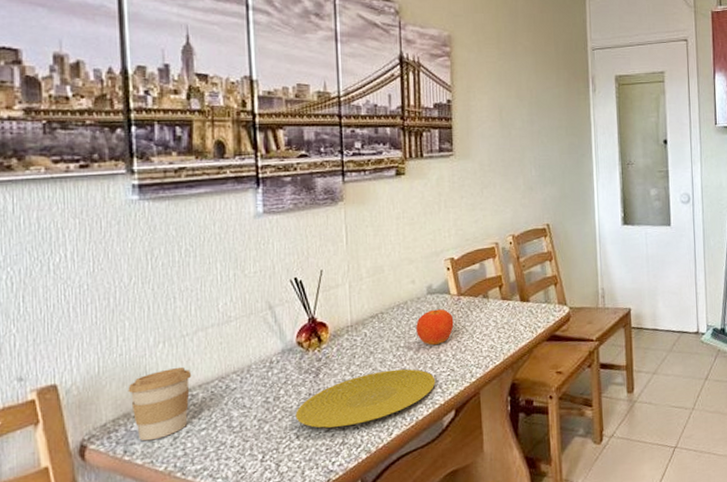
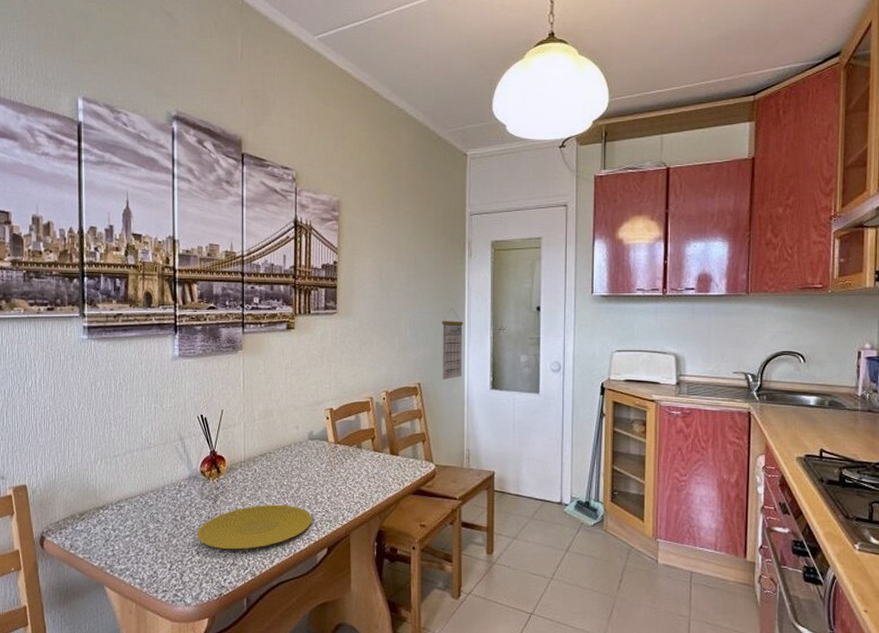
coffee cup: present [128,366,192,441] -> none [75,481,121,540]
fruit: present [416,309,454,346] -> none [298,454,330,487]
calendar: none [568,145,592,218] -> present [441,308,464,379]

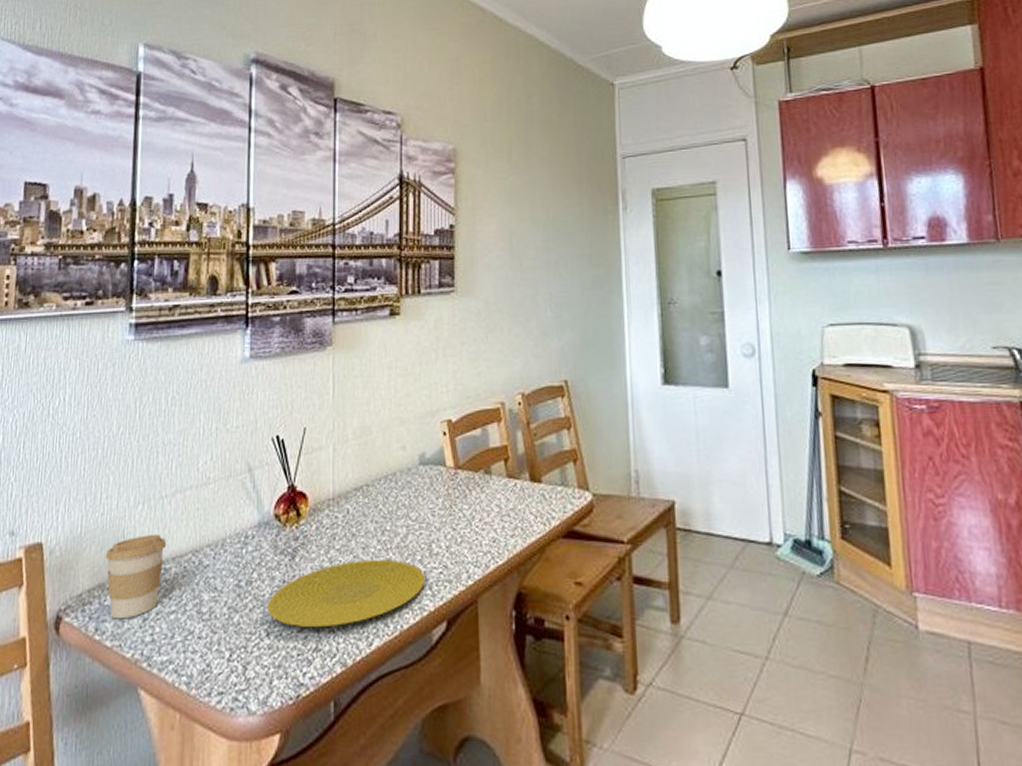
coffee cup: none [75,481,121,540] -> present [105,533,167,619]
calendar: present [441,308,464,379] -> none [591,278,622,374]

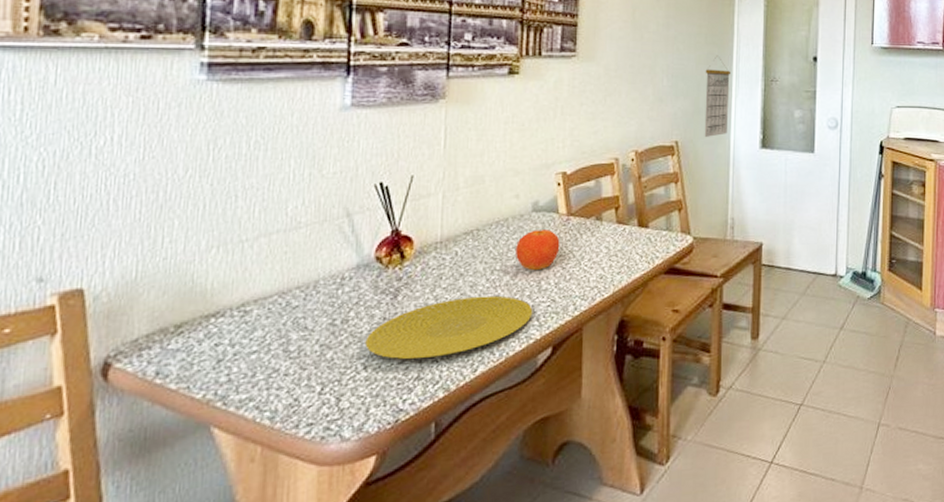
coffee cup: present [105,533,167,619] -> none [168,277,248,362]
fruit: none [405,485,449,532] -> present [516,230,560,271]
calendar: none [591,278,622,374] -> present [704,55,732,137]

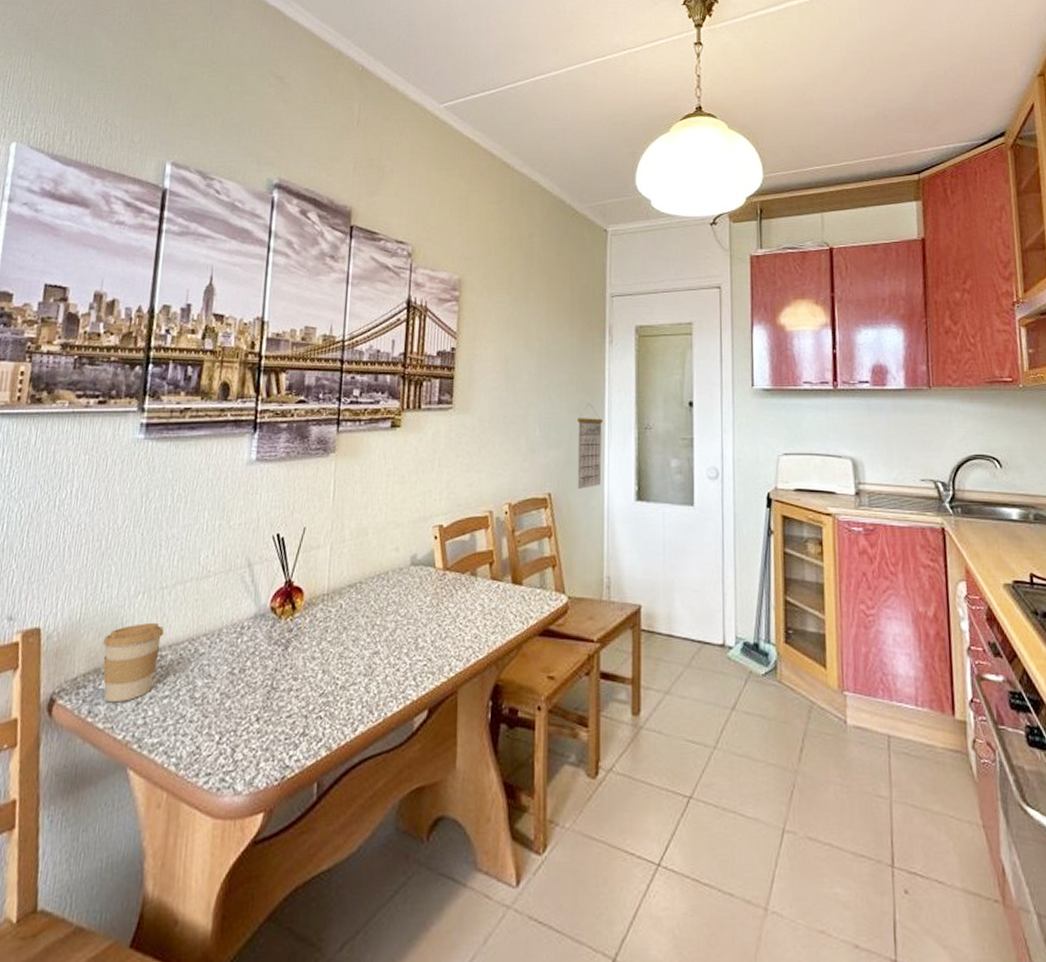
coffee cup: none [168,277,248,362] -> present [102,622,165,703]
plate: present [365,295,533,359] -> none [258,651,410,713]
fruit: present [516,230,560,271] -> none [395,584,437,627]

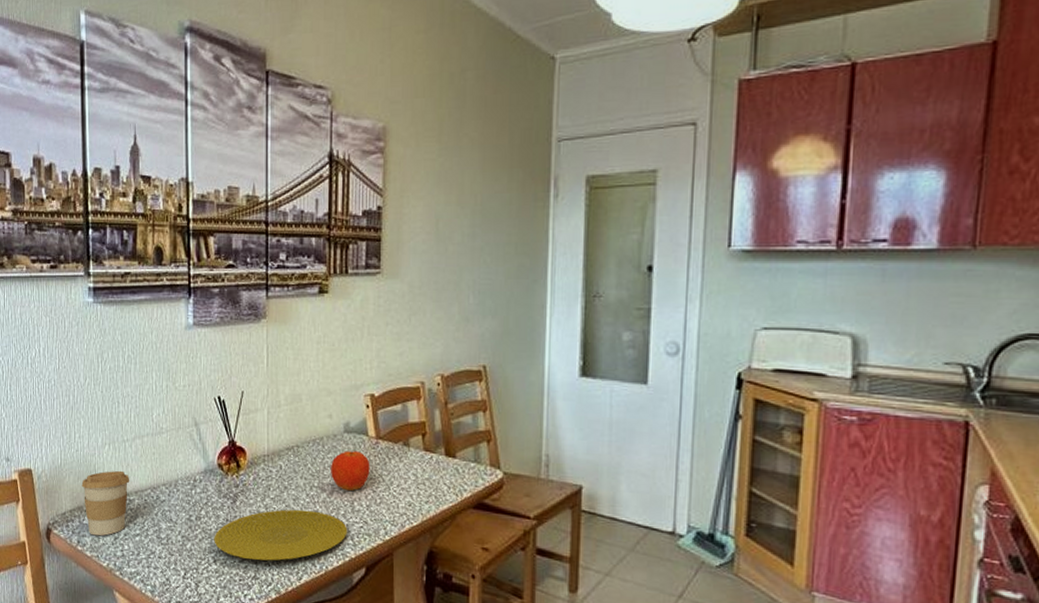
plate: none [258,651,410,713] -> present [214,509,348,561]
fruit: none [395,584,437,627] -> present [331,451,370,492]
calendar: present [577,403,604,489] -> none [514,267,546,362]

